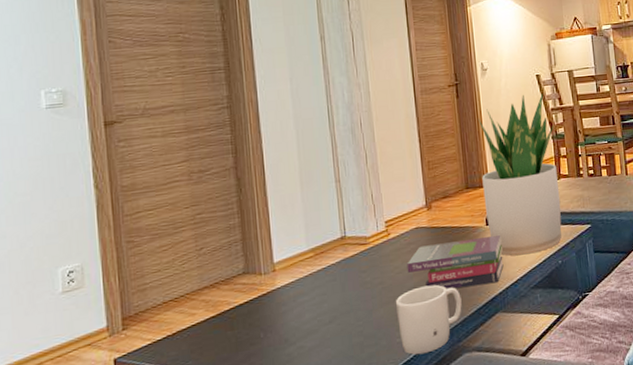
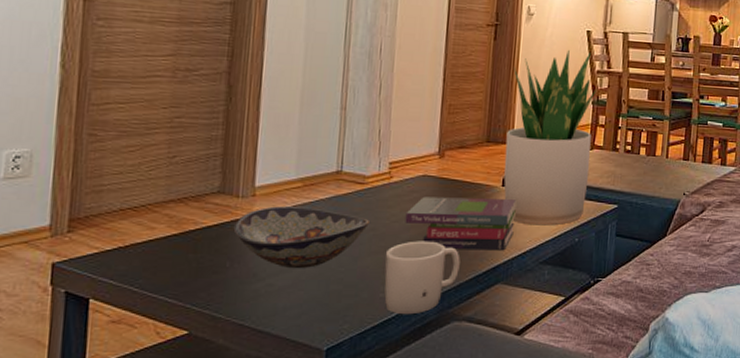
decorative bowl: none [261,273,377,330] -> present [233,206,369,268]

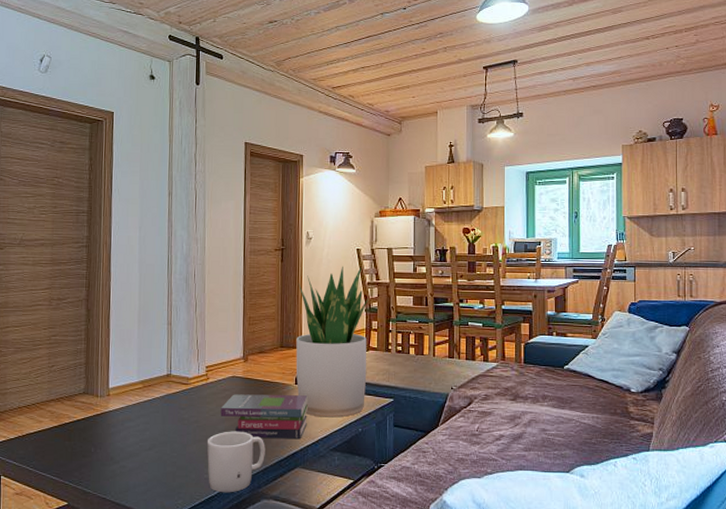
decorative bowl: present [233,206,369,268] -> none [95,403,193,453]

